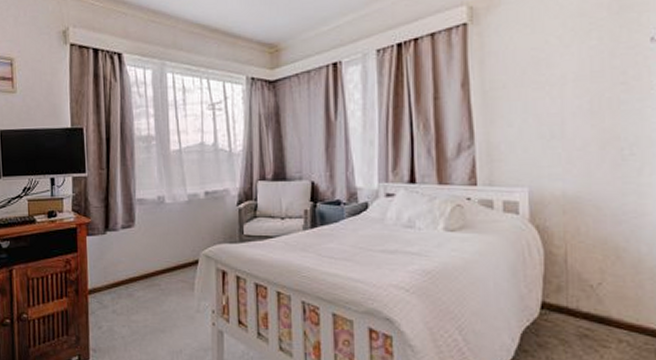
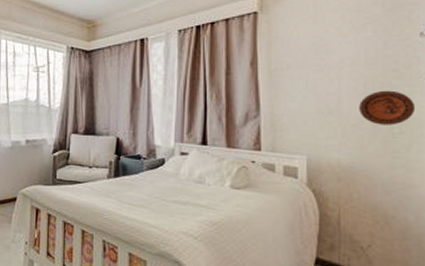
decorative plate: none [585,106,648,147] -> present [359,90,416,125]

